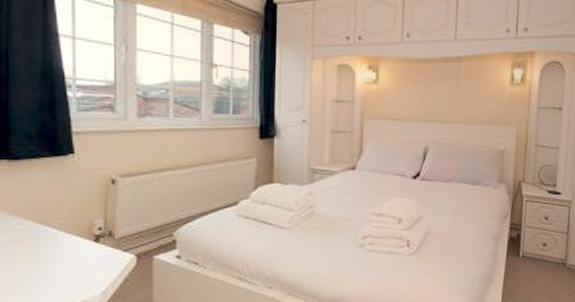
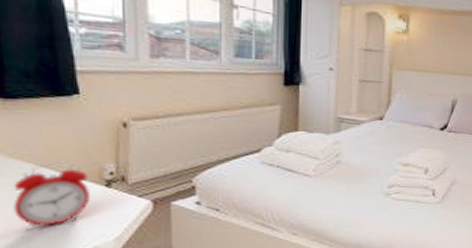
alarm clock: none [12,218,80,284] -> present [13,161,90,229]

